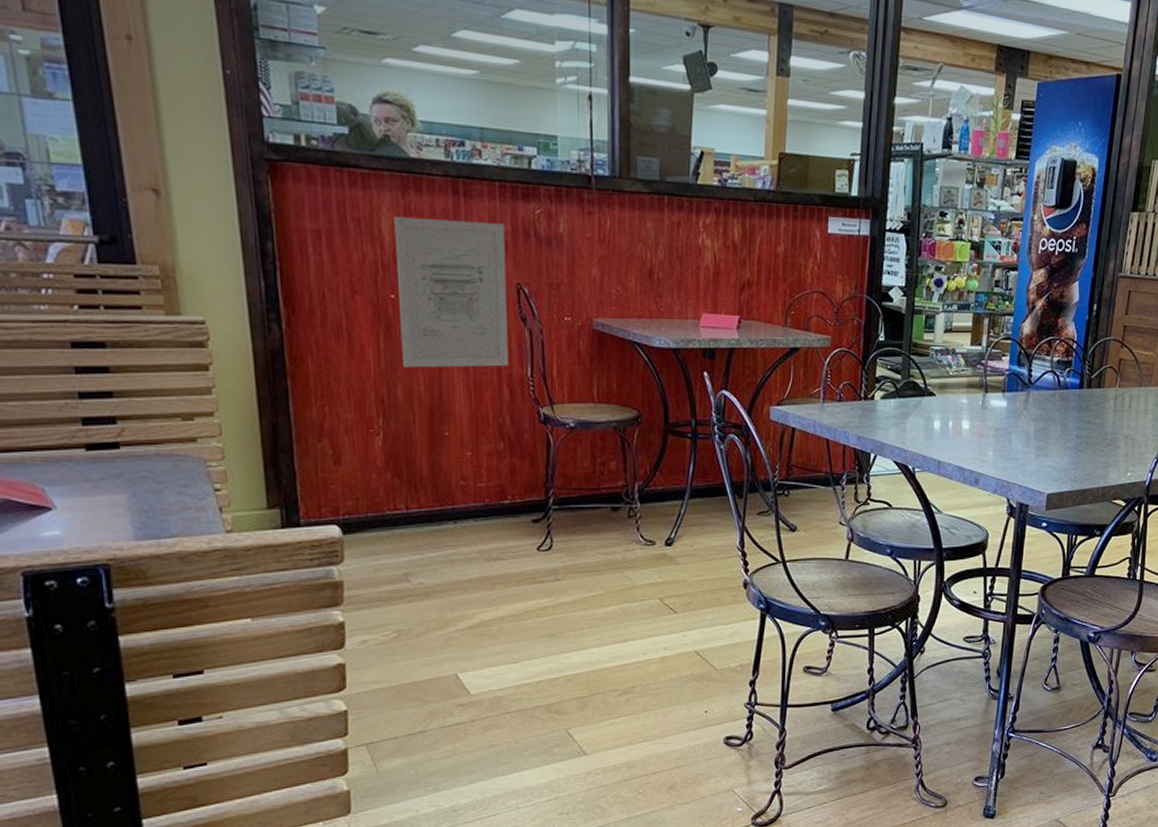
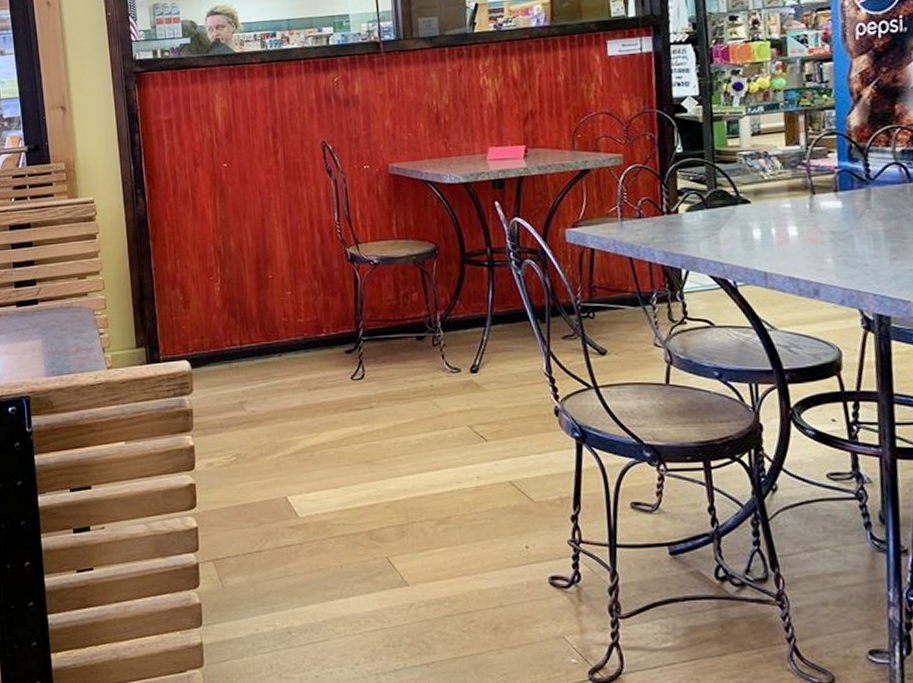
wall art: present [394,216,509,368] -> none [224,93,319,223]

